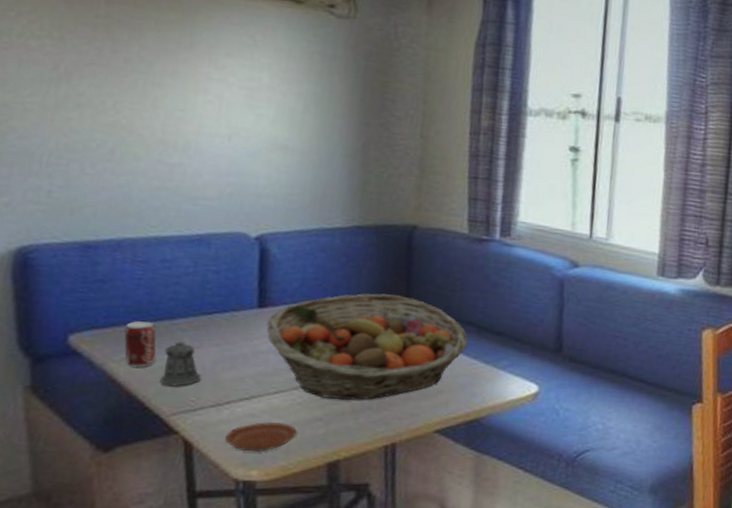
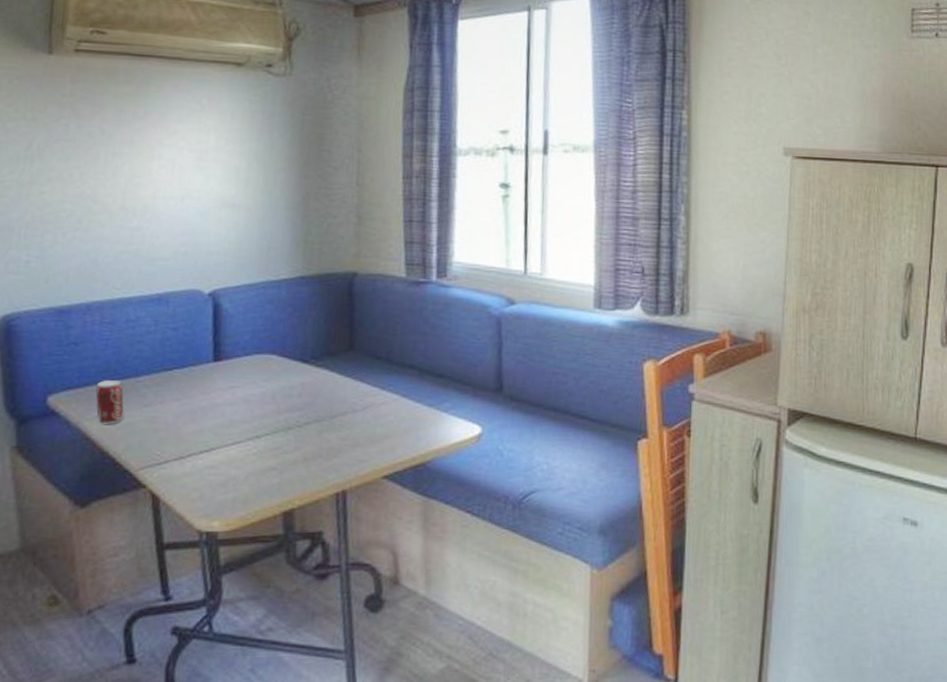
pepper shaker: present [160,341,201,387] -> none [128,398,164,442]
plate: present [225,421,297,452] -> none [188,472,254,503]
fruit basket: present [266,293,468,401] -> none [222,342,411,449]

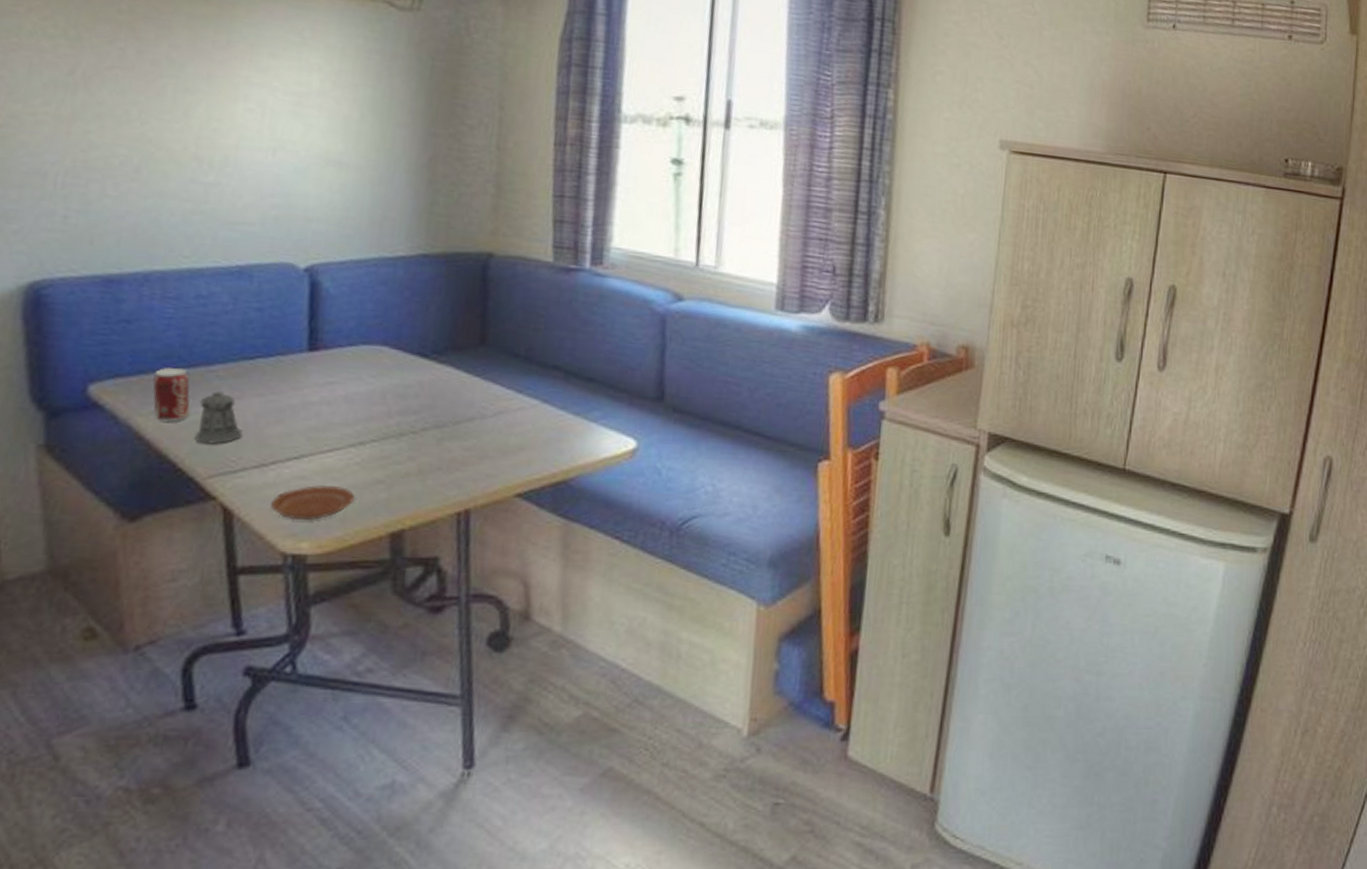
pepper shaker: none [128,398,164,442] -> present [194,391,242,445]
plate: none [188,472,254,503] -> present [271,484,355,521]

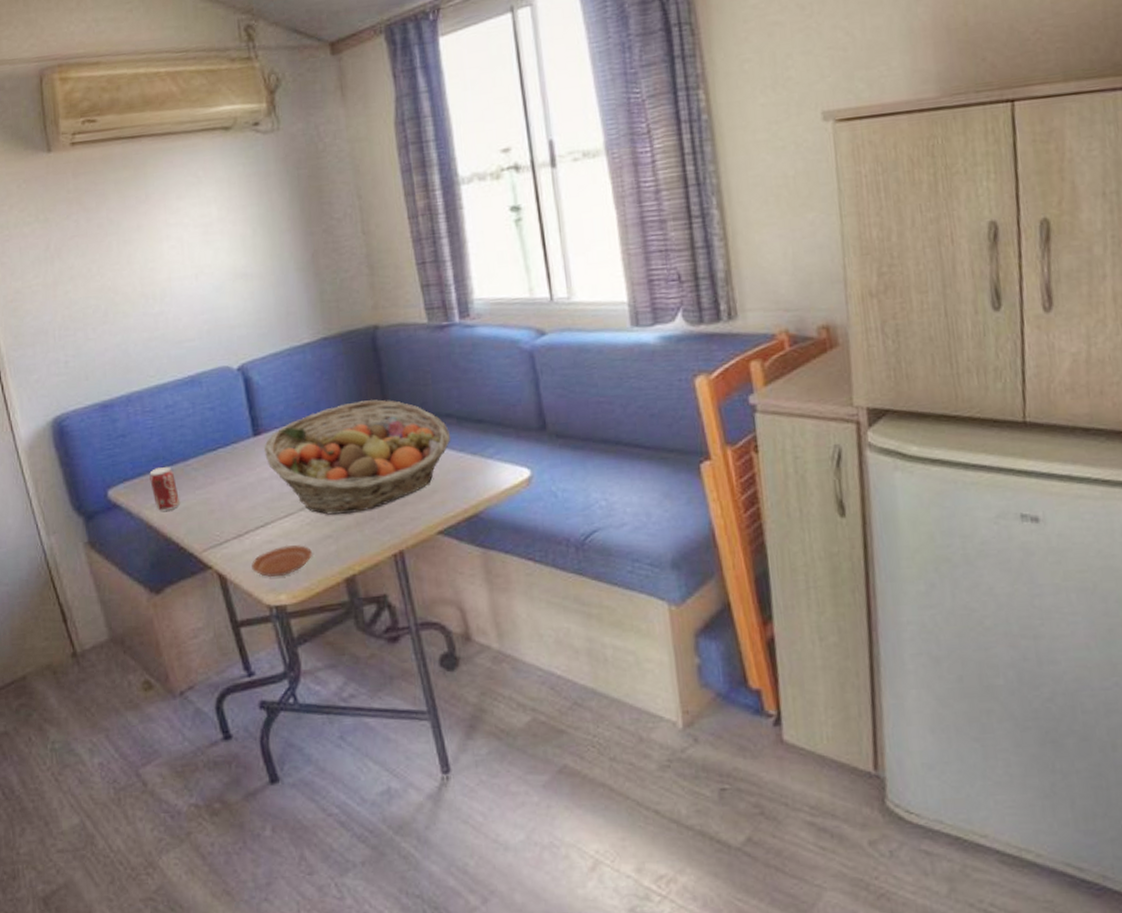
pepper shaker: present [194,391,242,445] -> none [185,480,219,525]
fruit basket: none [318,333,554,460] -> present [264,399,452,515]

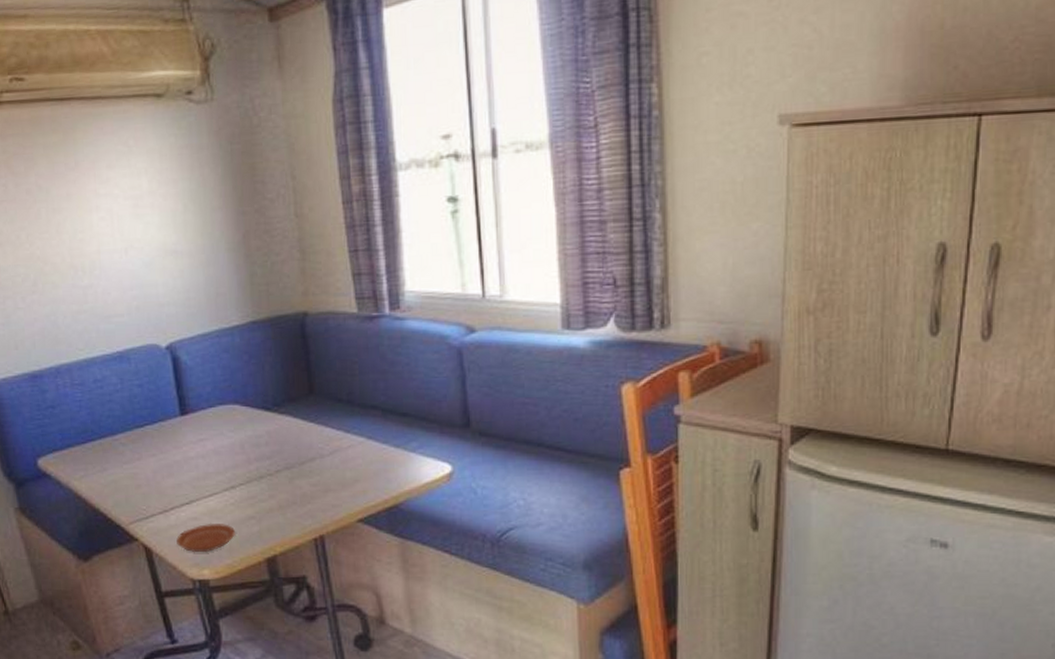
beverage can: present [149,467,180,512] -> none [78,440,108,484]
fruit basket: present [264,399,452,515] -> none [191,387,376,498]

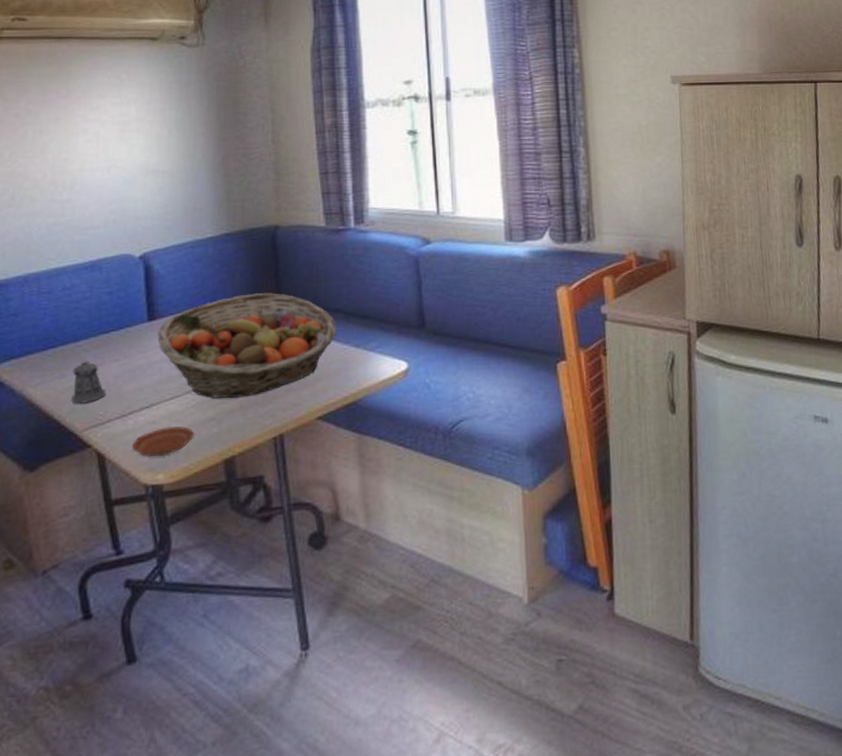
pepper shaker: none [113,455,146,498] -> present [71,361,105,404]
fruit basket: none [191,387,376,498] -> present [157,293,338,399]

